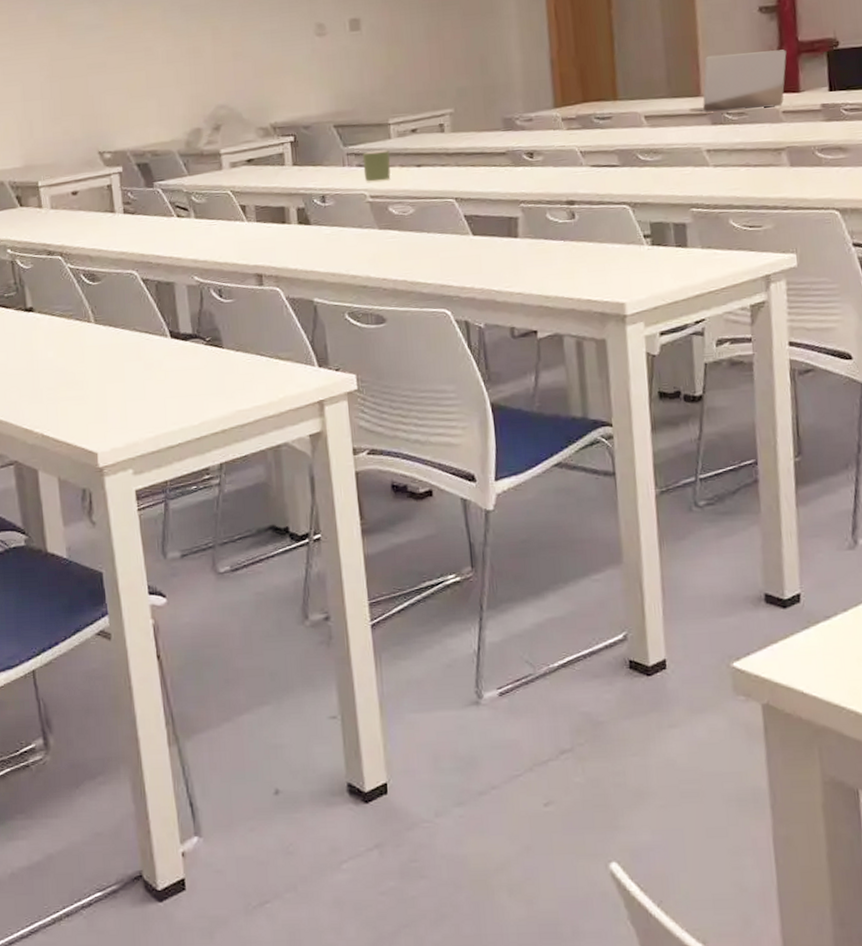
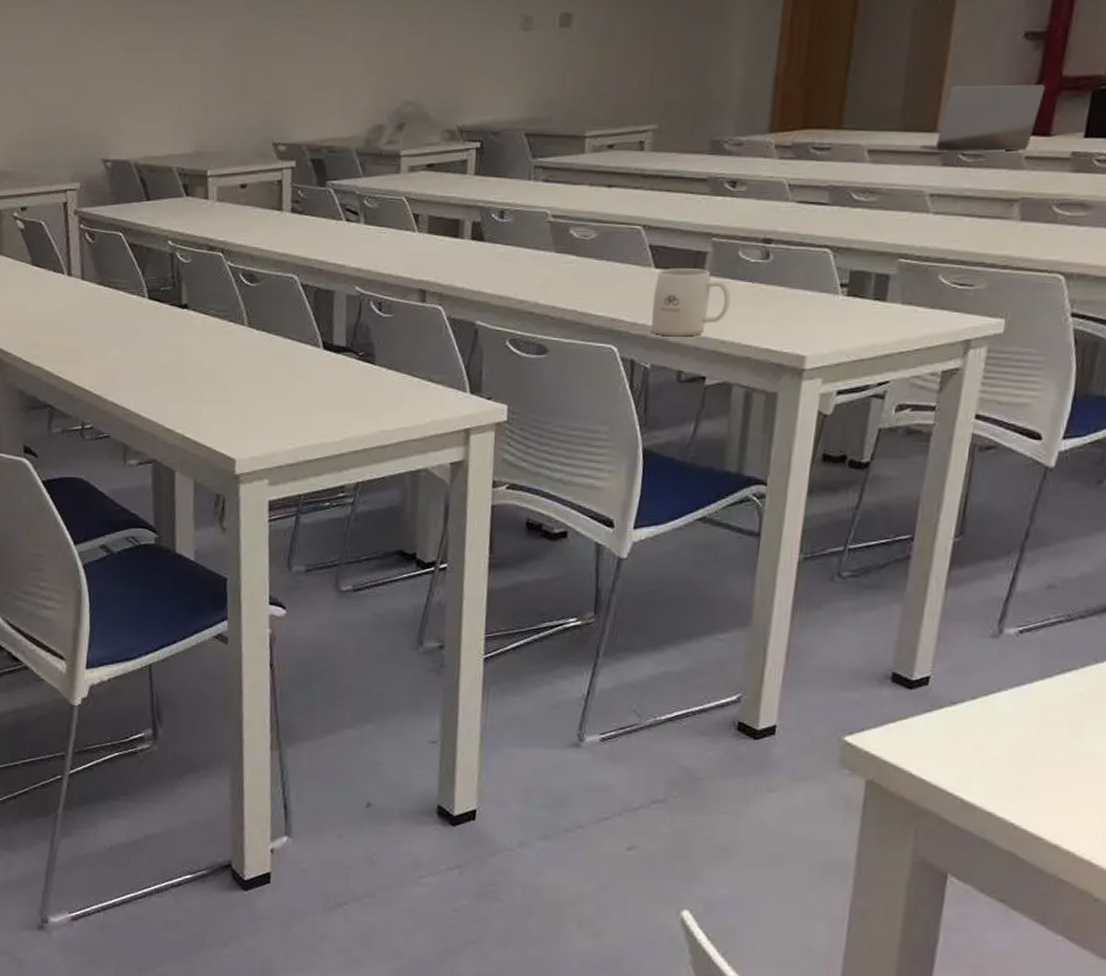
mug: present [362,150,391,183] -> none [549,165,581,201]
mug: none [475,232,547,297] -> present [651,268,731,337]

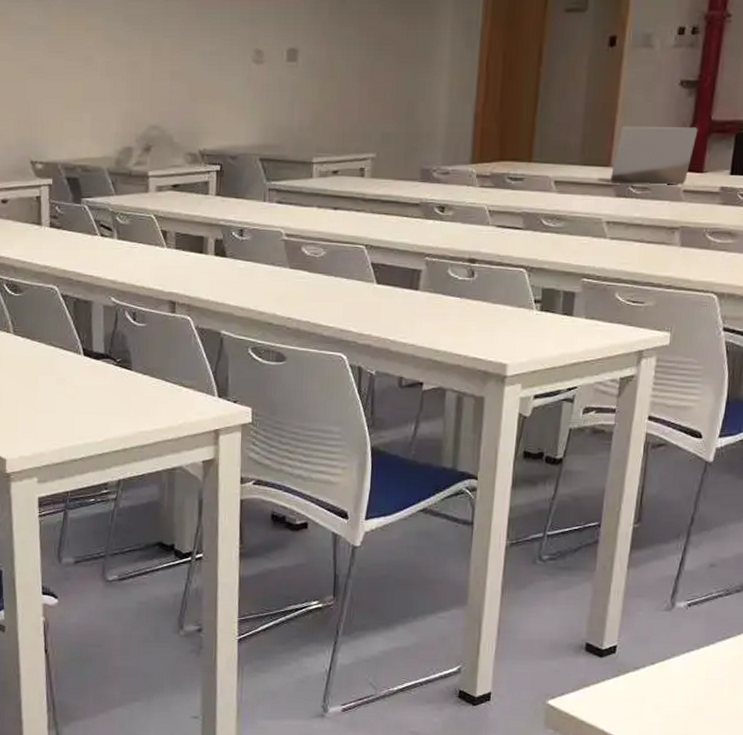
mug: present [651,268,731,337] -> none [375,284,442,346]

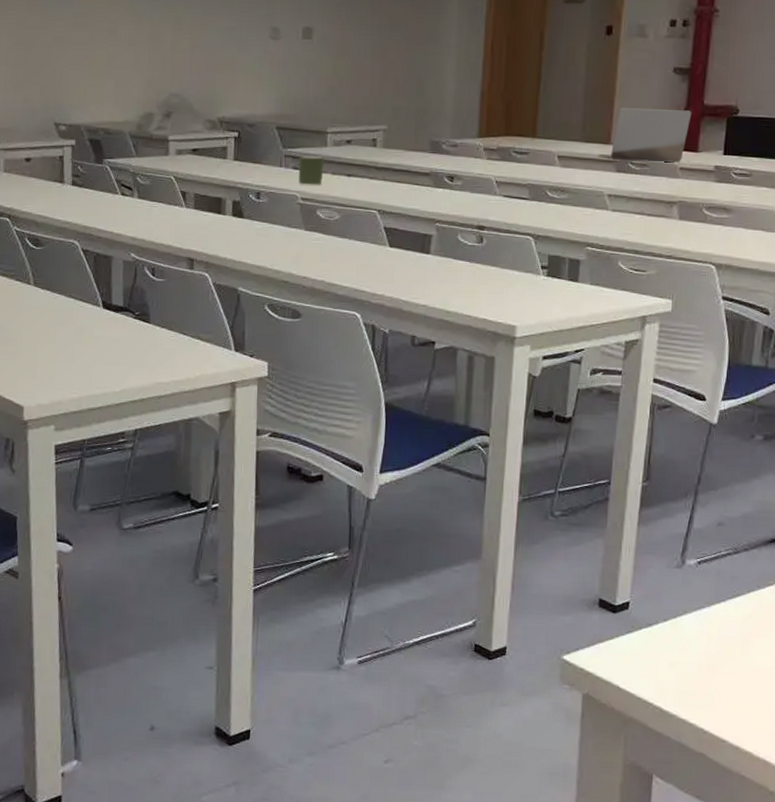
mug: none [282,189,310,221] -> present [298,156,325,186]

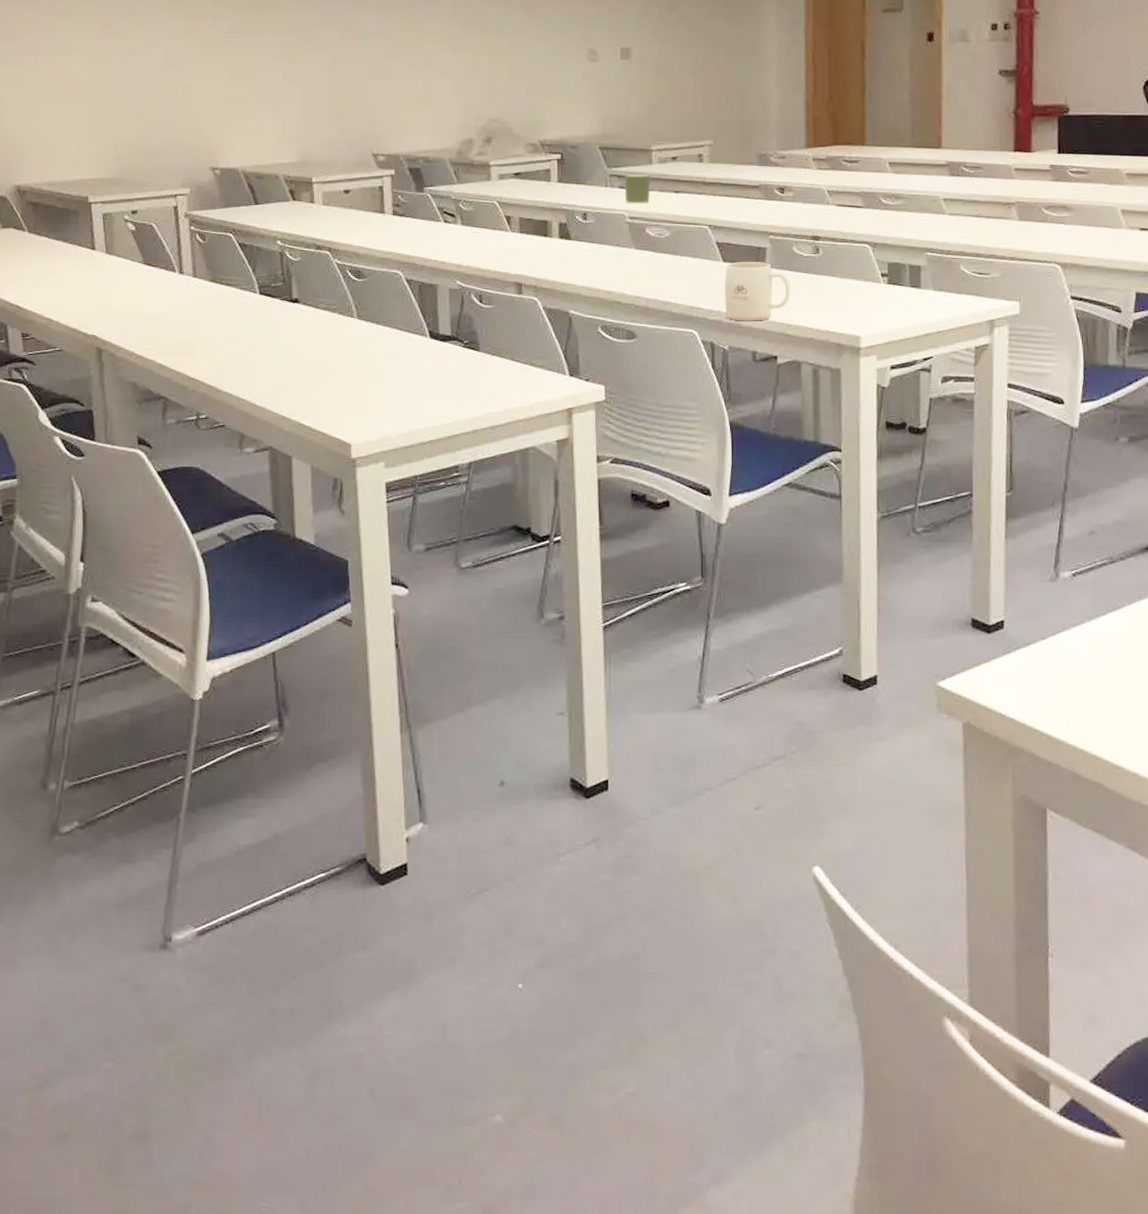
mug: none [388,248,453,307] -> present [724,262,790,321]
laptop: present [598,107,692,163] -> none [930,111,1022,165]

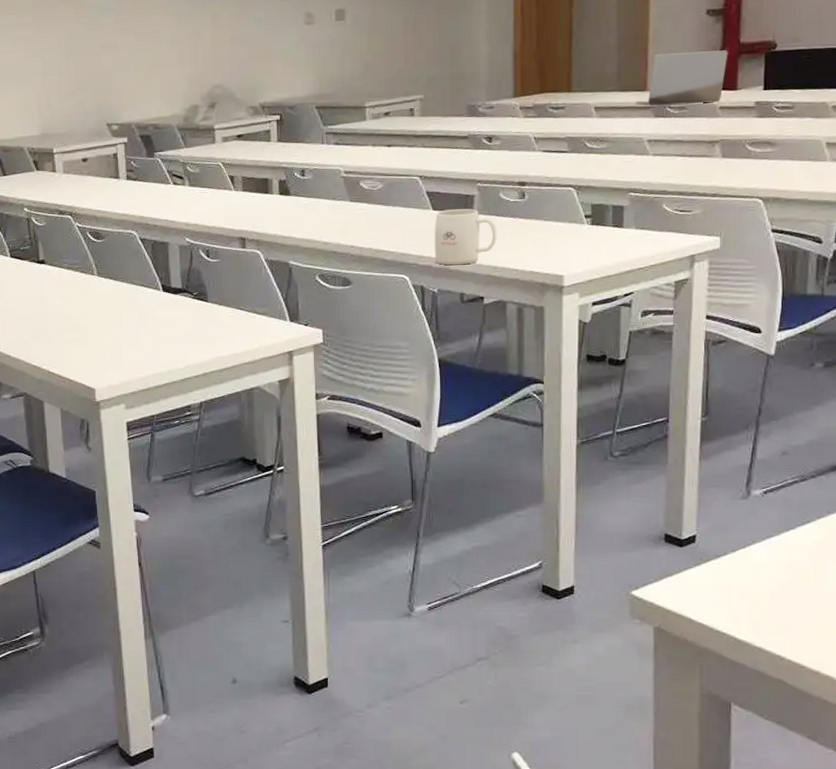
mug: present [624,174,651,205] -> none [340,130,364,160]
laptop: none [930,111,1022,165] -> present [635,50,728,107]

